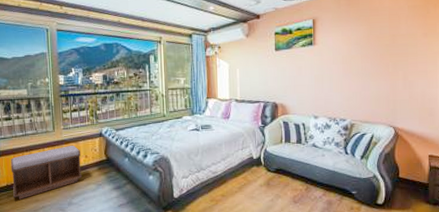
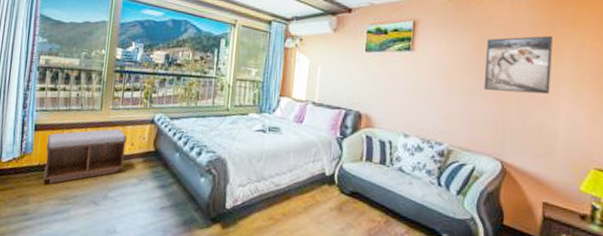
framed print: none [375,17,429,70] -> present [483,35,553,95]

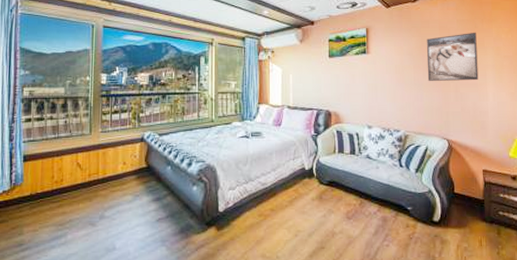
bench: present [43,129,127,184] -> none [37,151,119,212]

